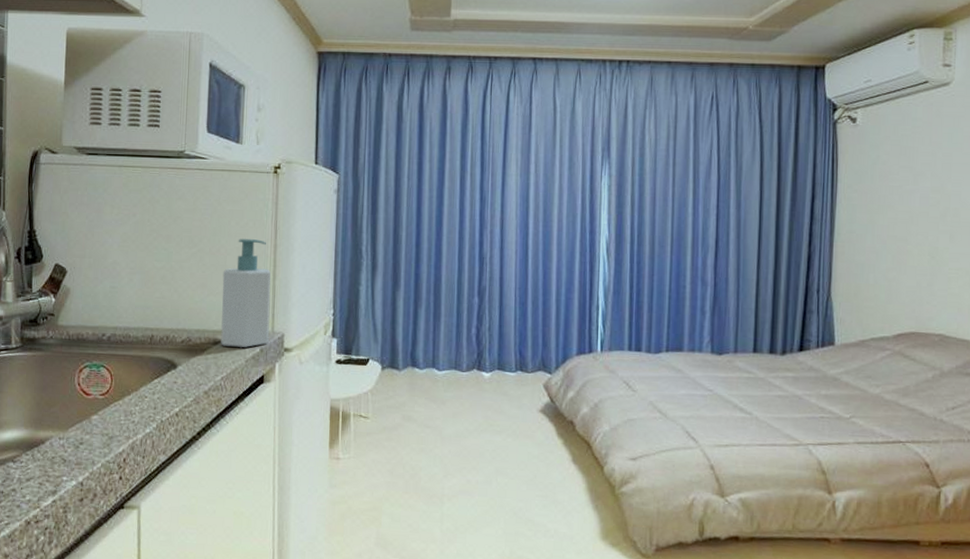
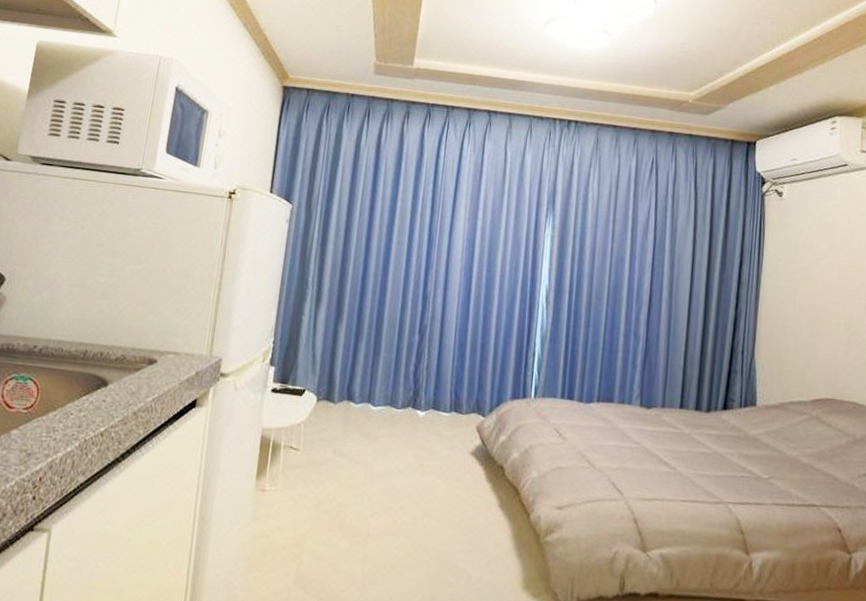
soap bottle: present [221,239,271,347] -> none [156,260,215,370]

